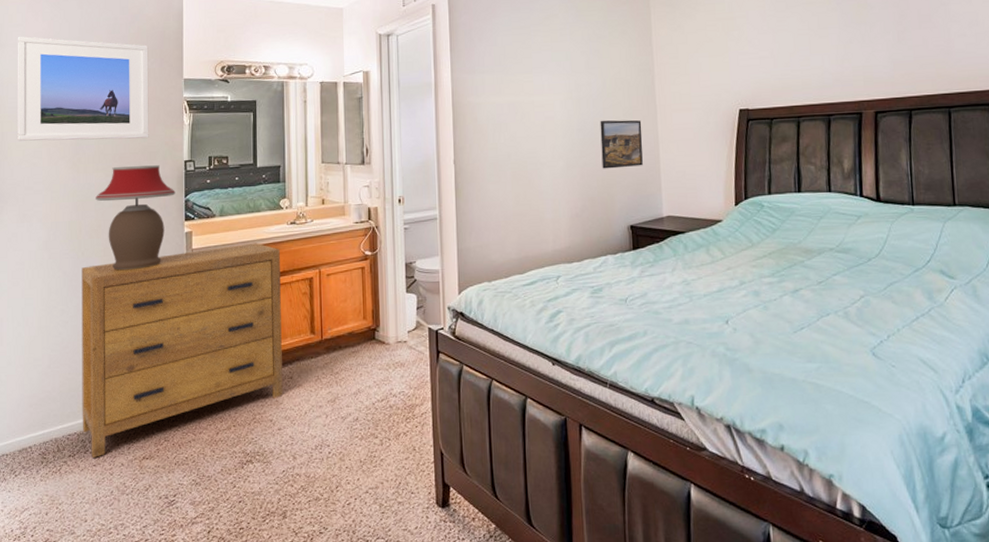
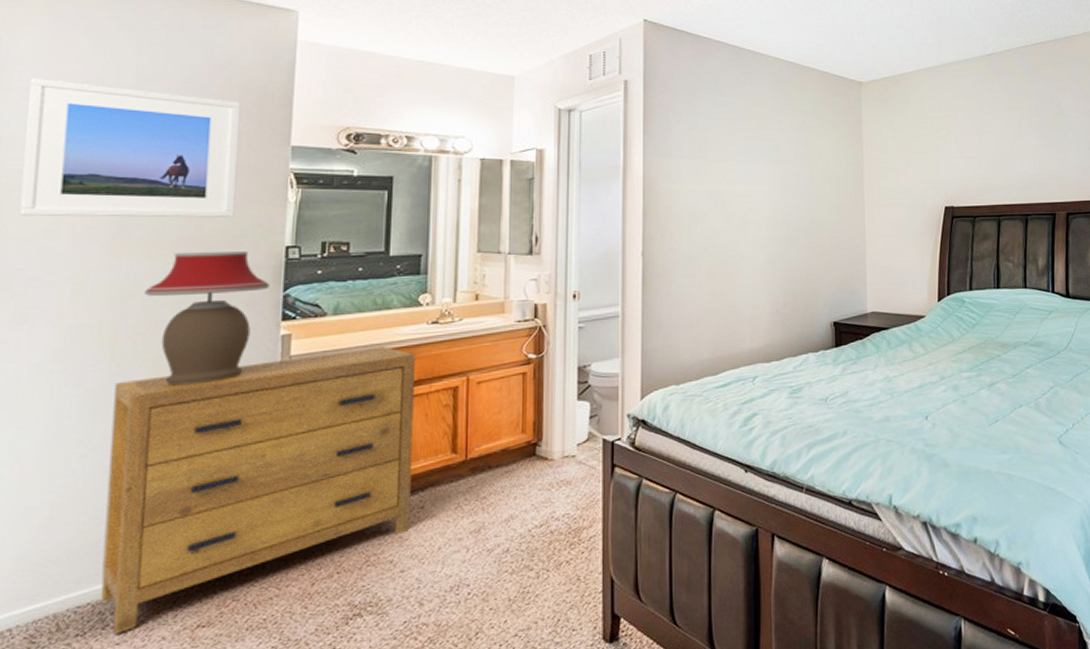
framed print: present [600,120,643,169] -> none [806,213,849,264]

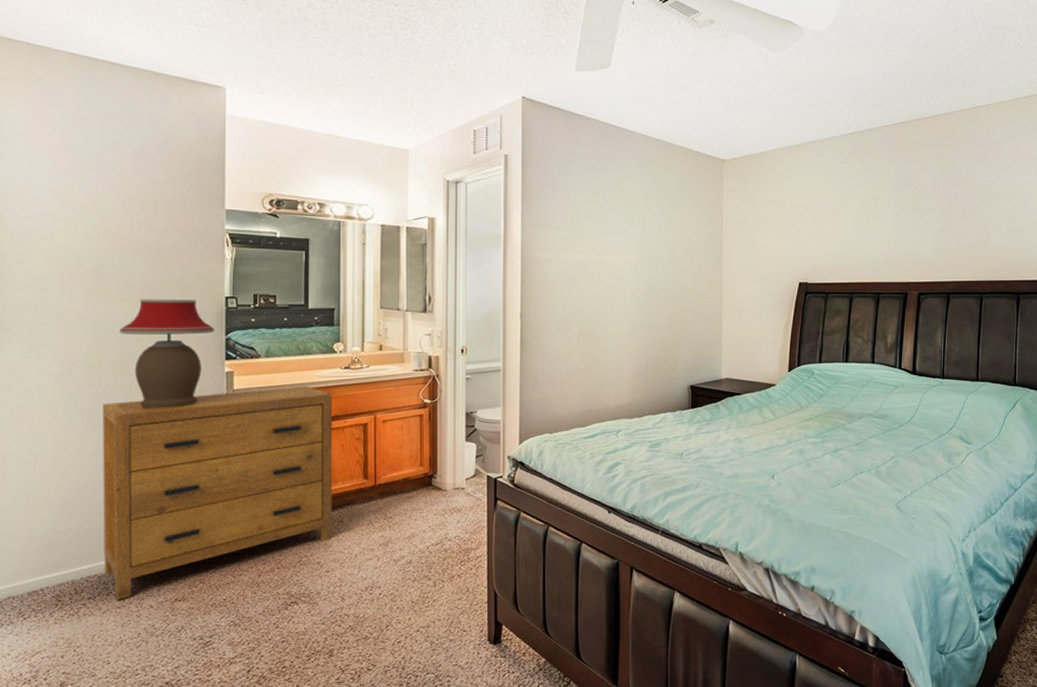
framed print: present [20,77,241,218] -> none [21,145,184,271]

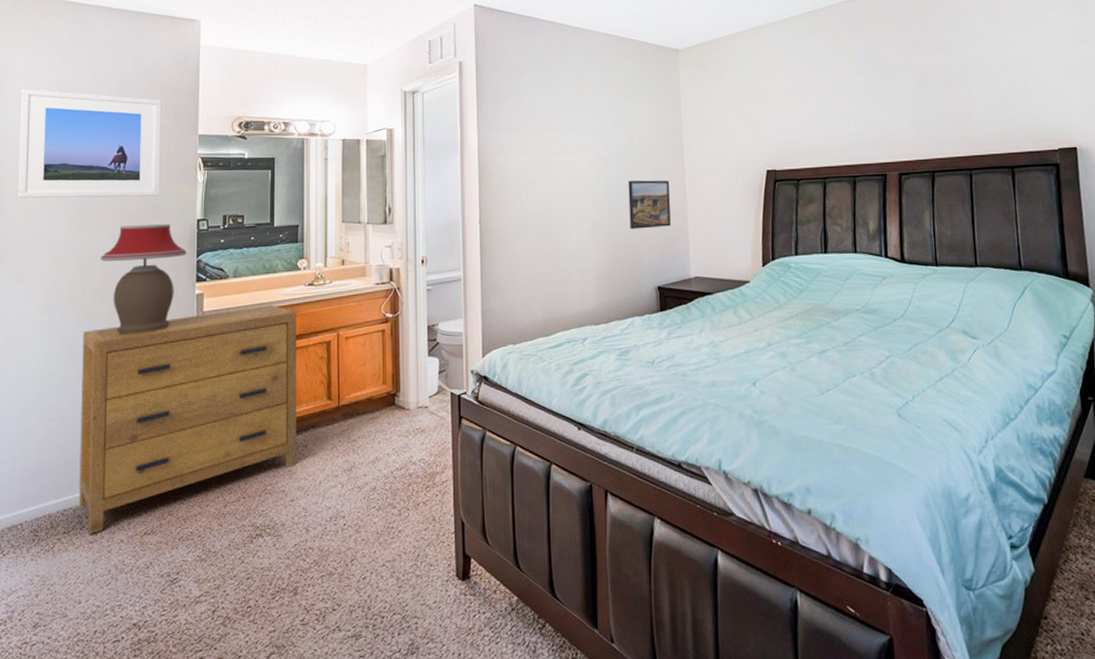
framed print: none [21,145,184,271] -> present [18,88,162,199]
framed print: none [667,284,708,331] -> present [628,180,671,230]

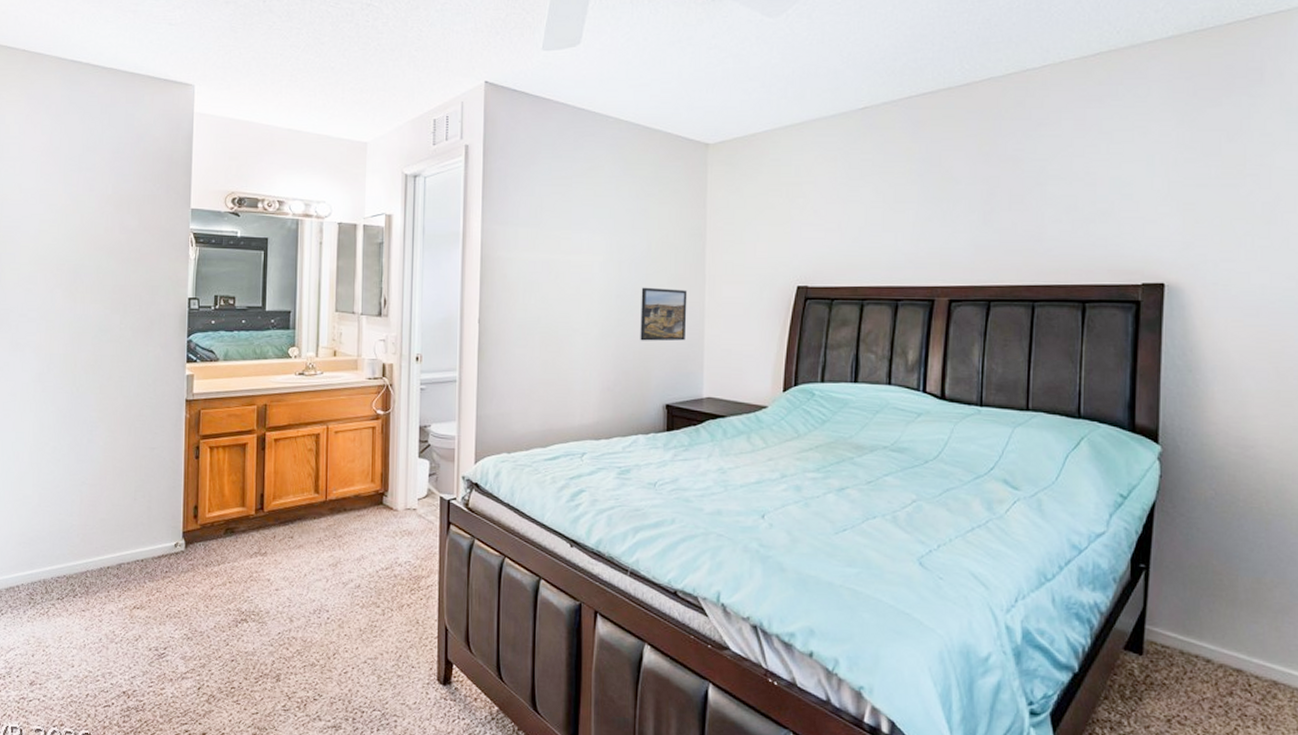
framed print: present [18,88,162,199] -> none [12,149,154,271]
dresser: present [78,304,296,534] -> none [71,391,286,603]
table lamp: present [101,224,187,335] -> none [93,300,178,411]

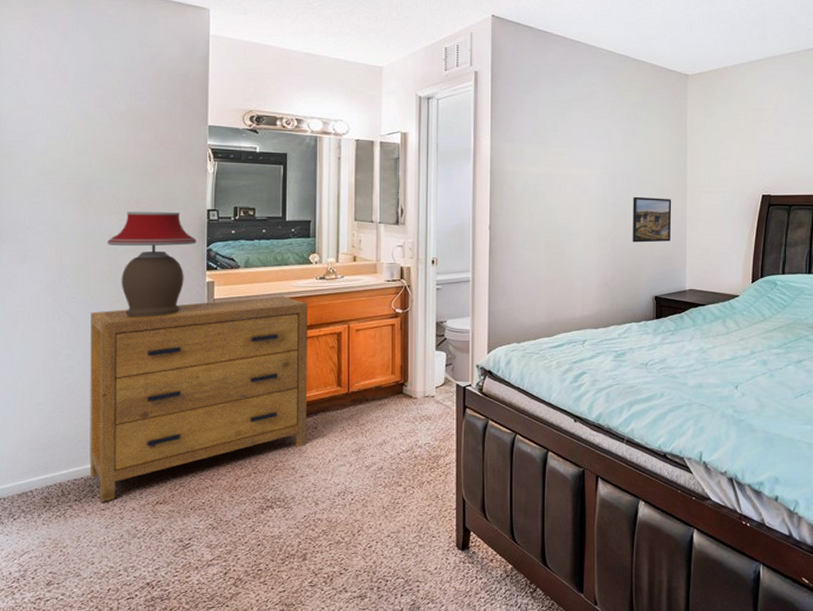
dresser: none [71,391,286,603] -> present [89,295,308,502]
table lamp: none [93,300,178,411] -> present [107,212,197,317]

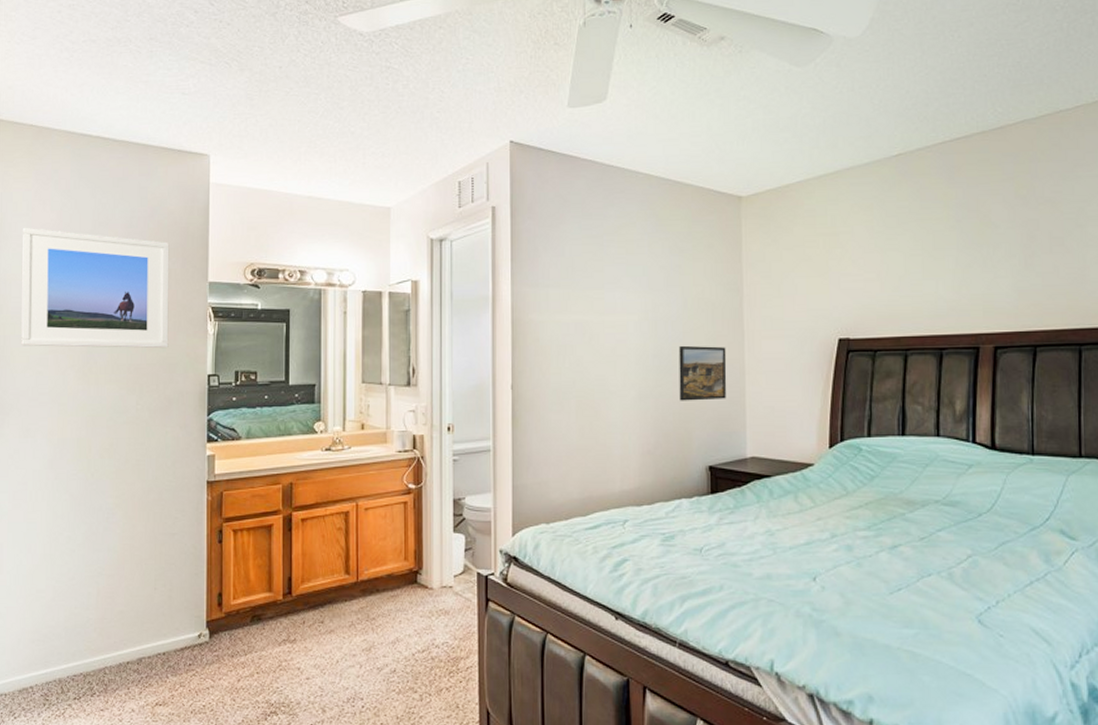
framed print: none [17,65,169,185] -> present [21,227,170,349]
dresser: present [89,295,308,502] -> none [89,470,313,702]
table lamp: present [107,212,197,317] -> none [108,379,197,496]

